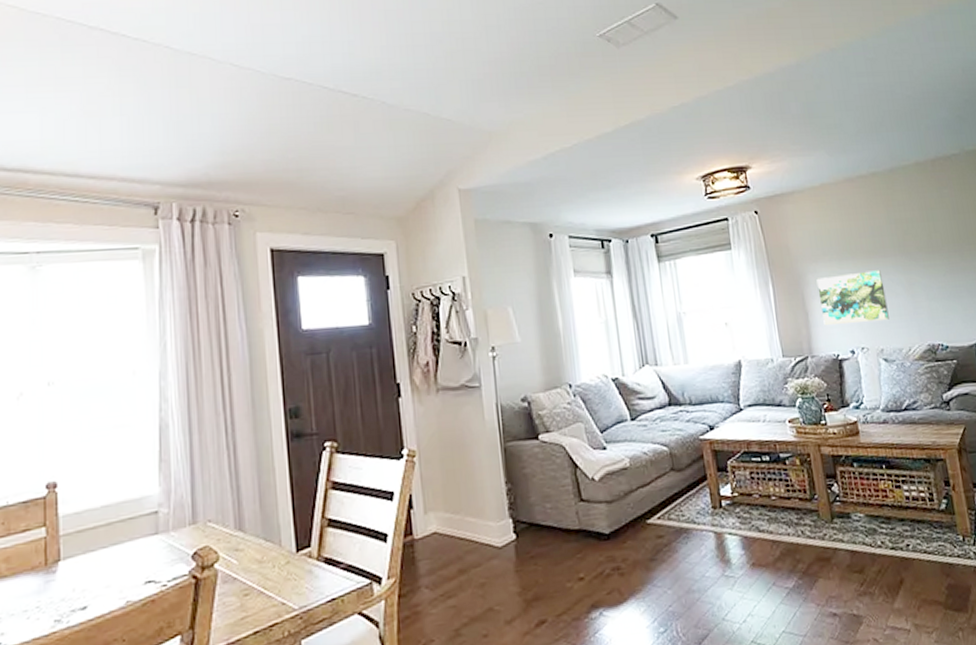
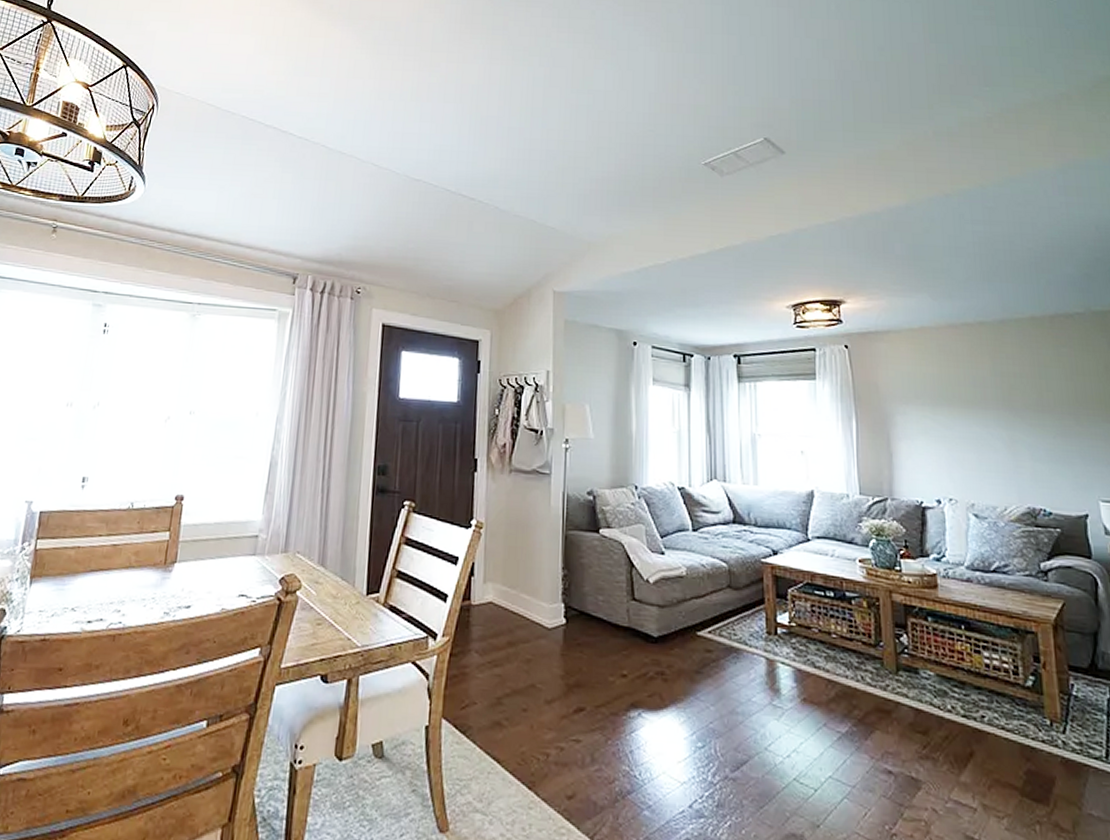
wall art: present [816,270,889,325] -> none [905,420,984,474]

